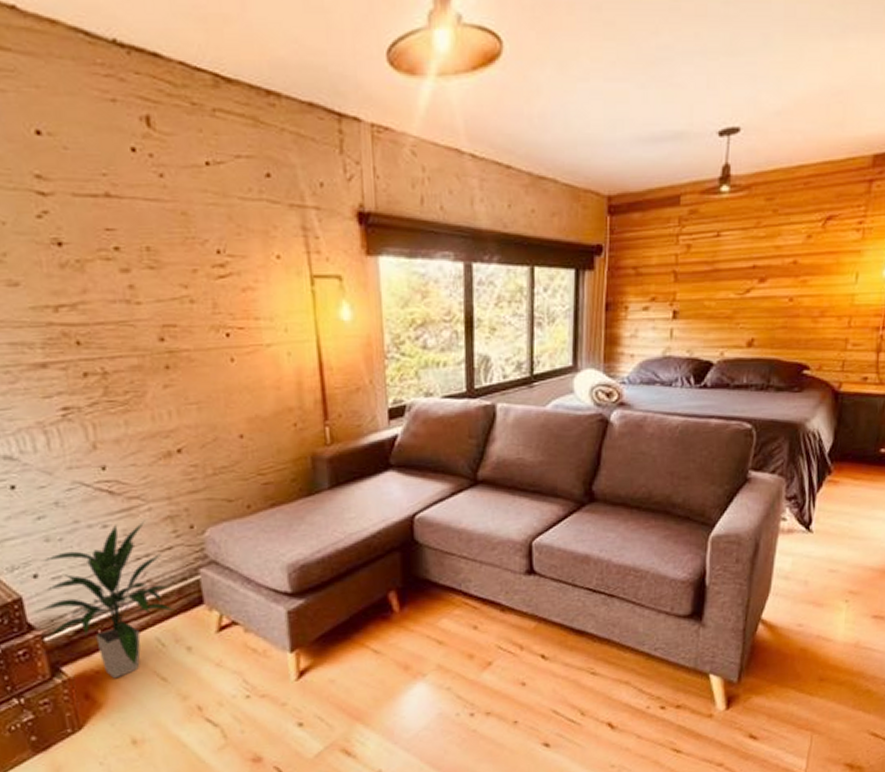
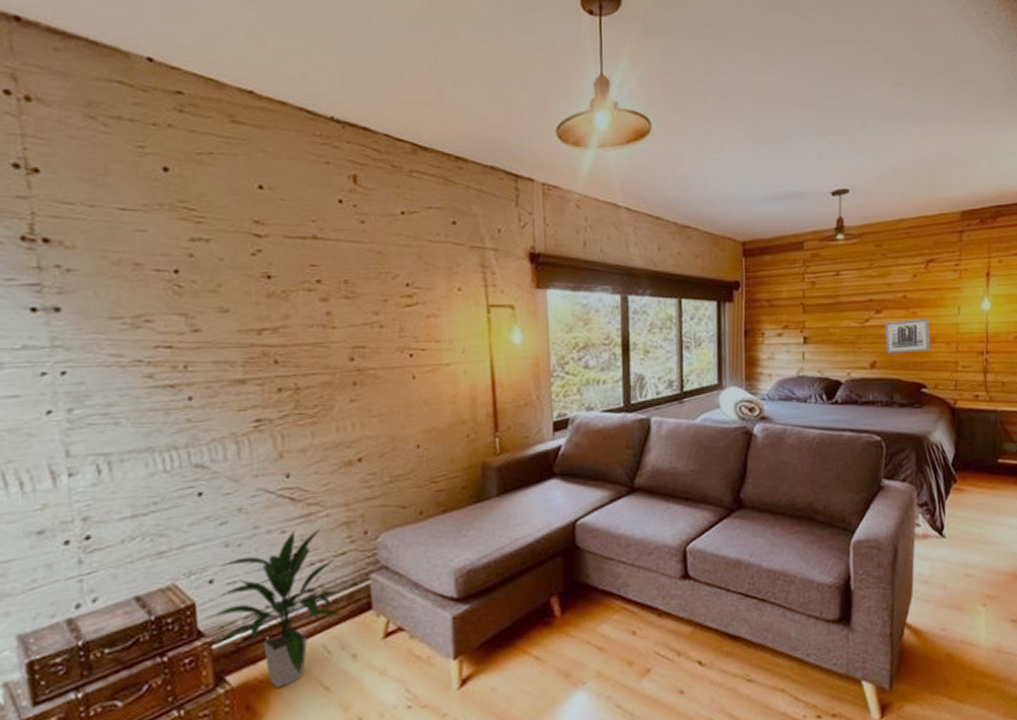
wall art: none [767,287,821,331] -> present [884,318,931,355]

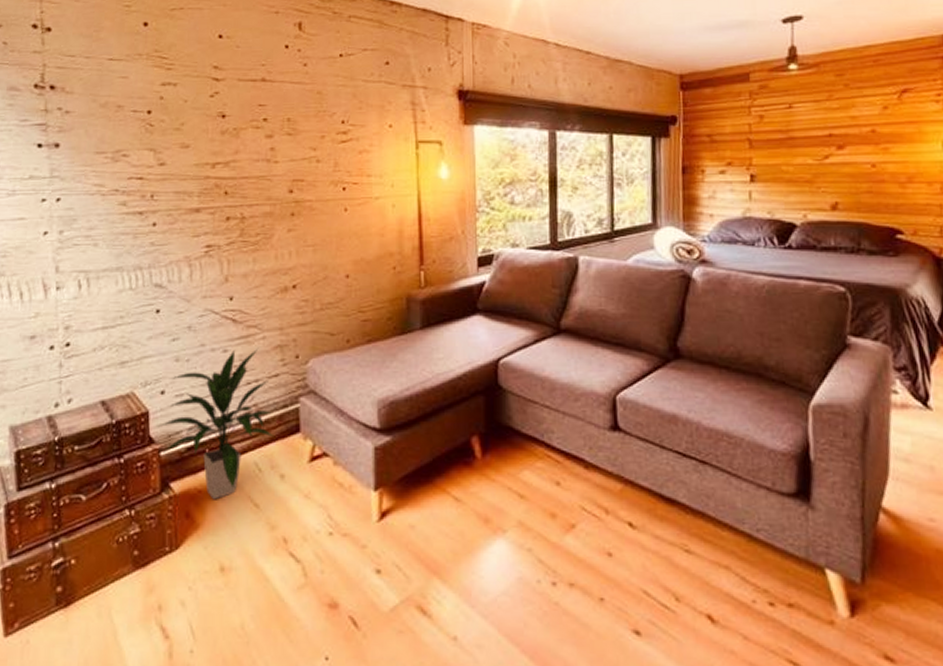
wall art: present [884,318,931,355] -> none [847,155,907,195]

